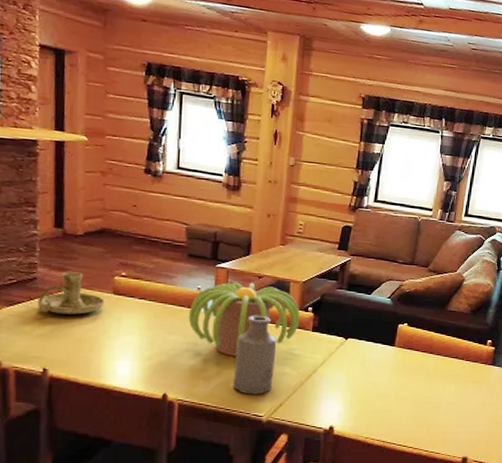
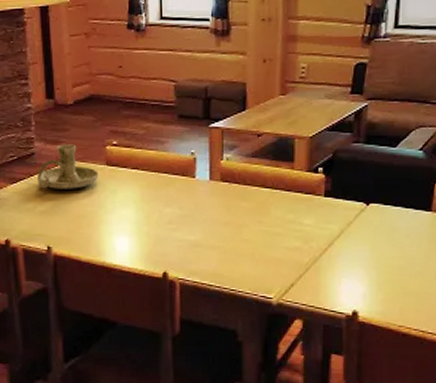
plant: present [188,282,300,356] -> none [183,143,309,229]
bottle: present [233,315,277,395] -> none [236,180,283,273]

